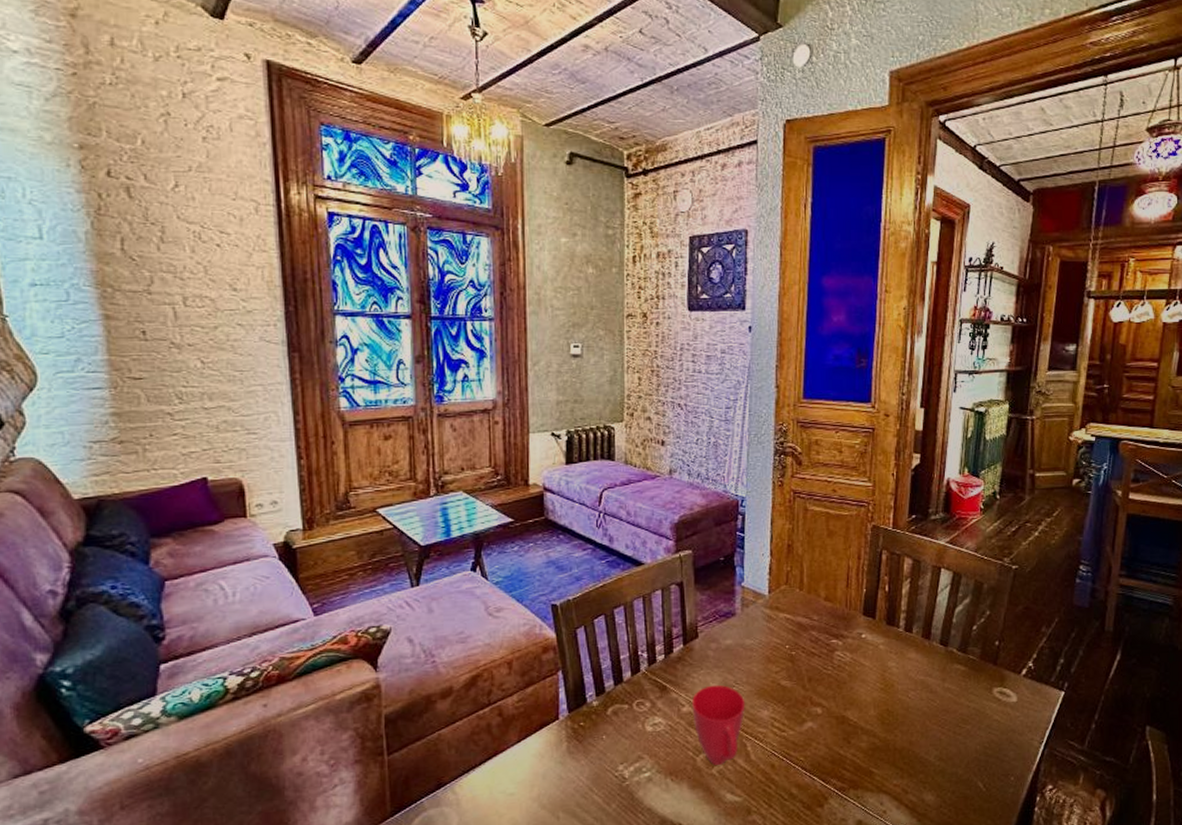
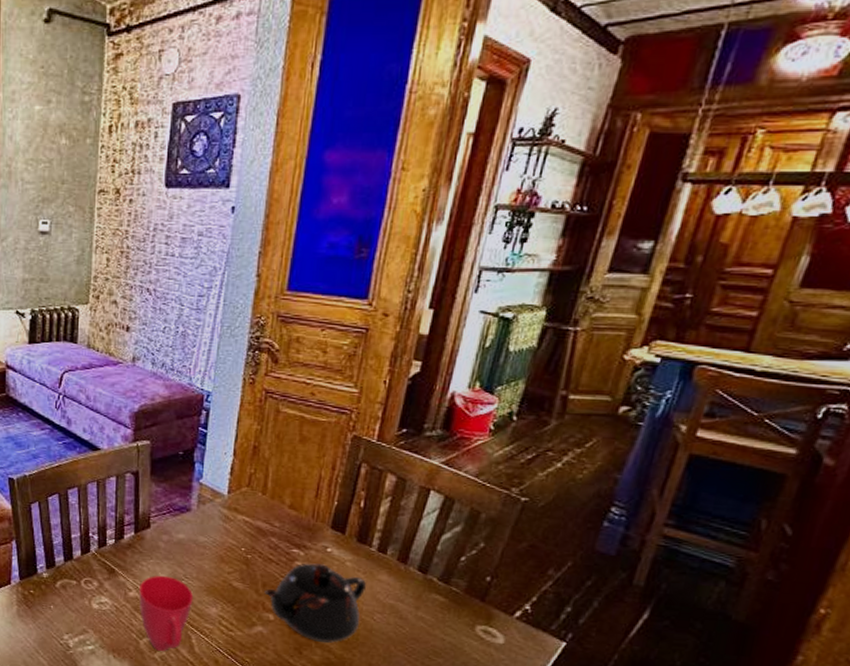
teapot: none [810,650,900,729] -> present [264,563,367,644]

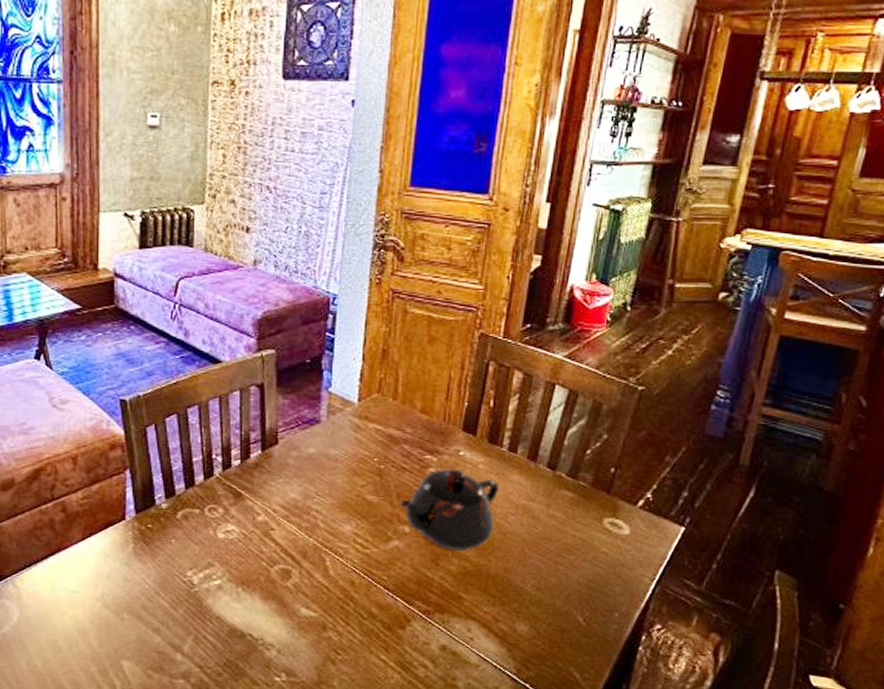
mug: present [139,575,194,651] -> none [268,495,327,578]

